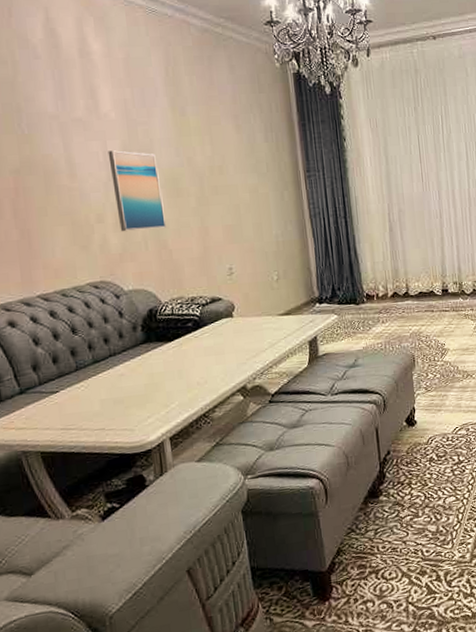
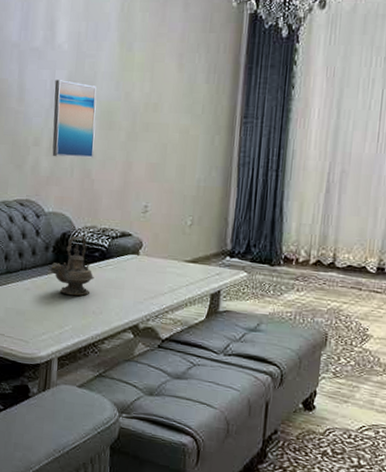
teapot: none [141,308,192,372] -> present [49,235,94,296]

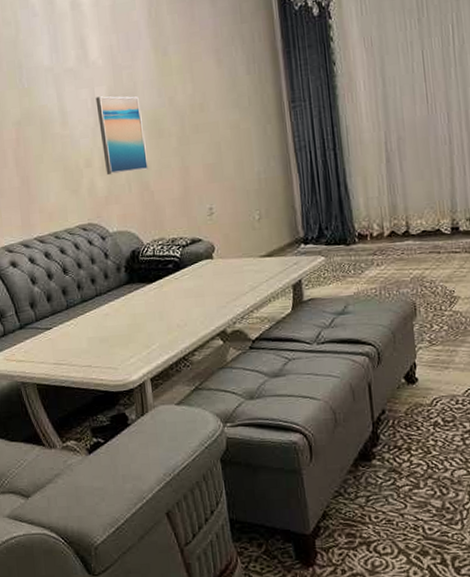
teapot: present [49,235,94,296] -> none [125,250,172,313]

